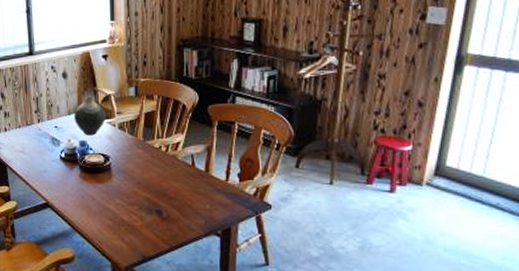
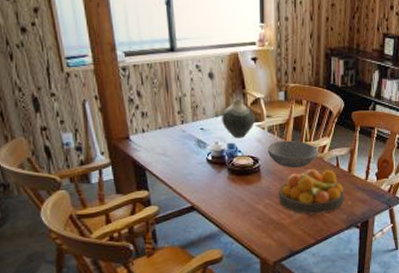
bowl: none [118,137,172,167] -> present [267,140,319,168]
fruit bowl: none [129,168,202,218] -> present [278,169,345,214]

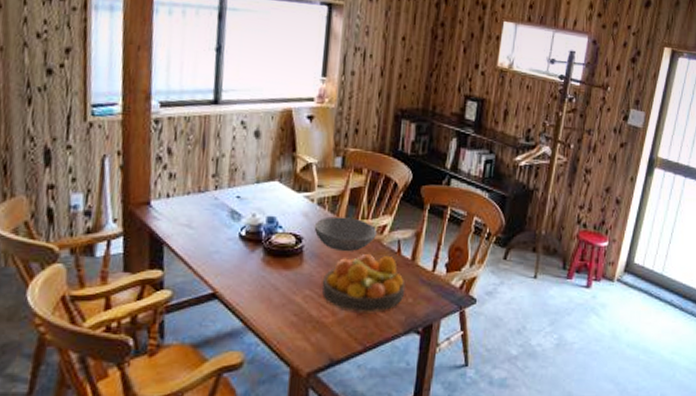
vase: present [222,98,255,138] -> none [263,162,304,211]

